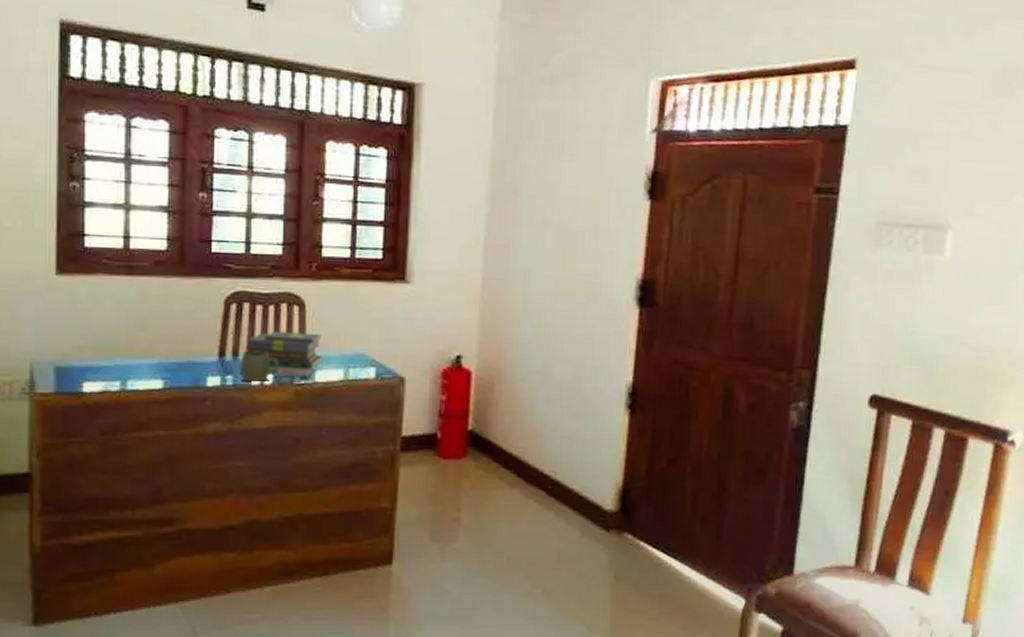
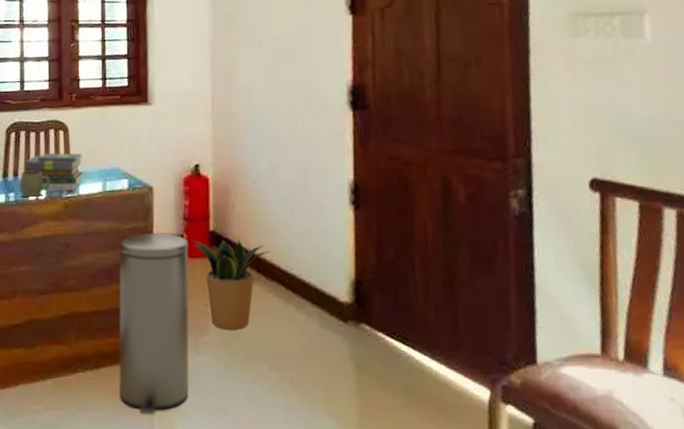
pedal bin: none [350,428,443,624] -> present [118,232,190,415]
potted plant: none [447,440,534,537] -> present [192,239,270,330]

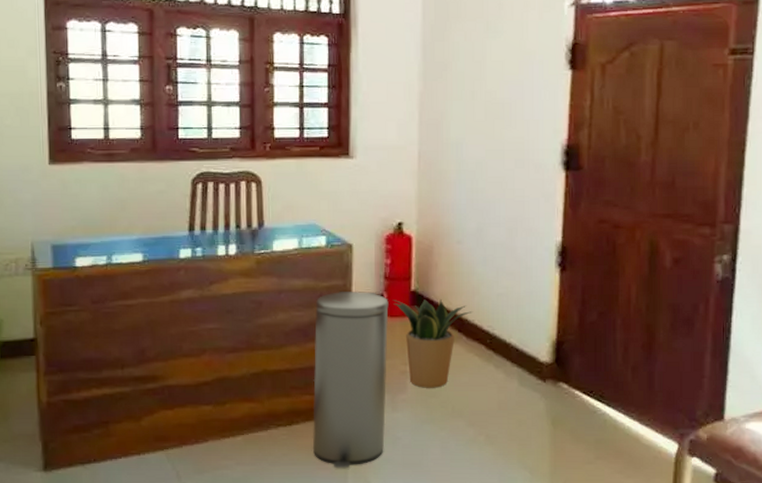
mug: present [19,170,50,198] -> none [207,224,242,253]
books: present [20,152,84,192] -> none [208,206,279,248]

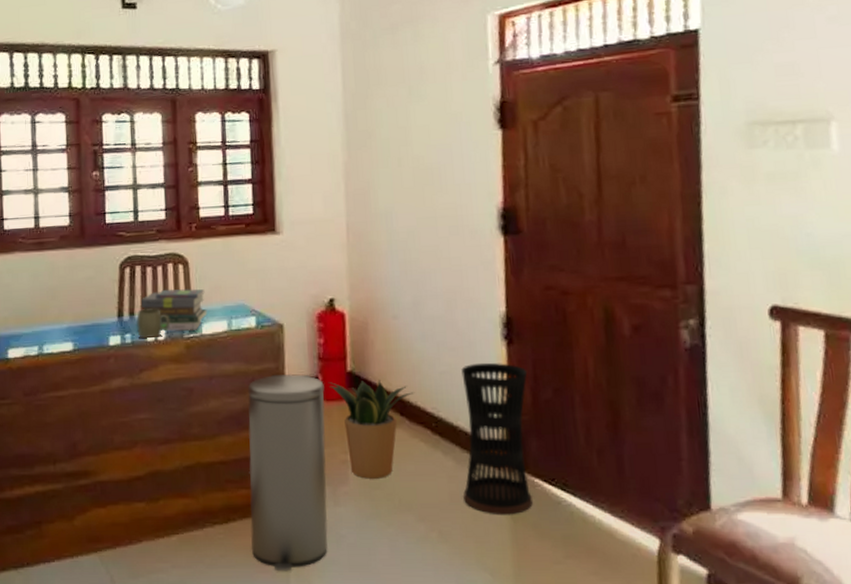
mug: none [207,224,242,253] -> present [135,308,170,339]
books: none [208,206,279,248] -> present [137,289,207,332]
umbrella stand: none [511,287,577,422] -> present [461,362,533,515]

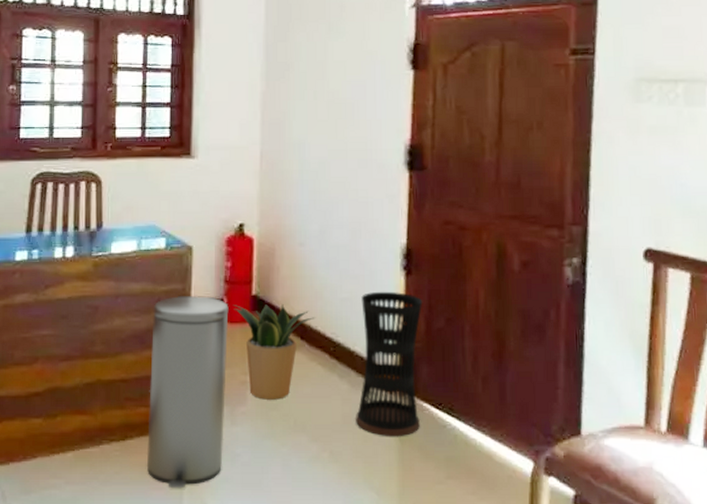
mug: present [135,308,170,339] -> none [44,225,79,256]
books: present [137,289,207,332] -> none [45,207,117,250]

